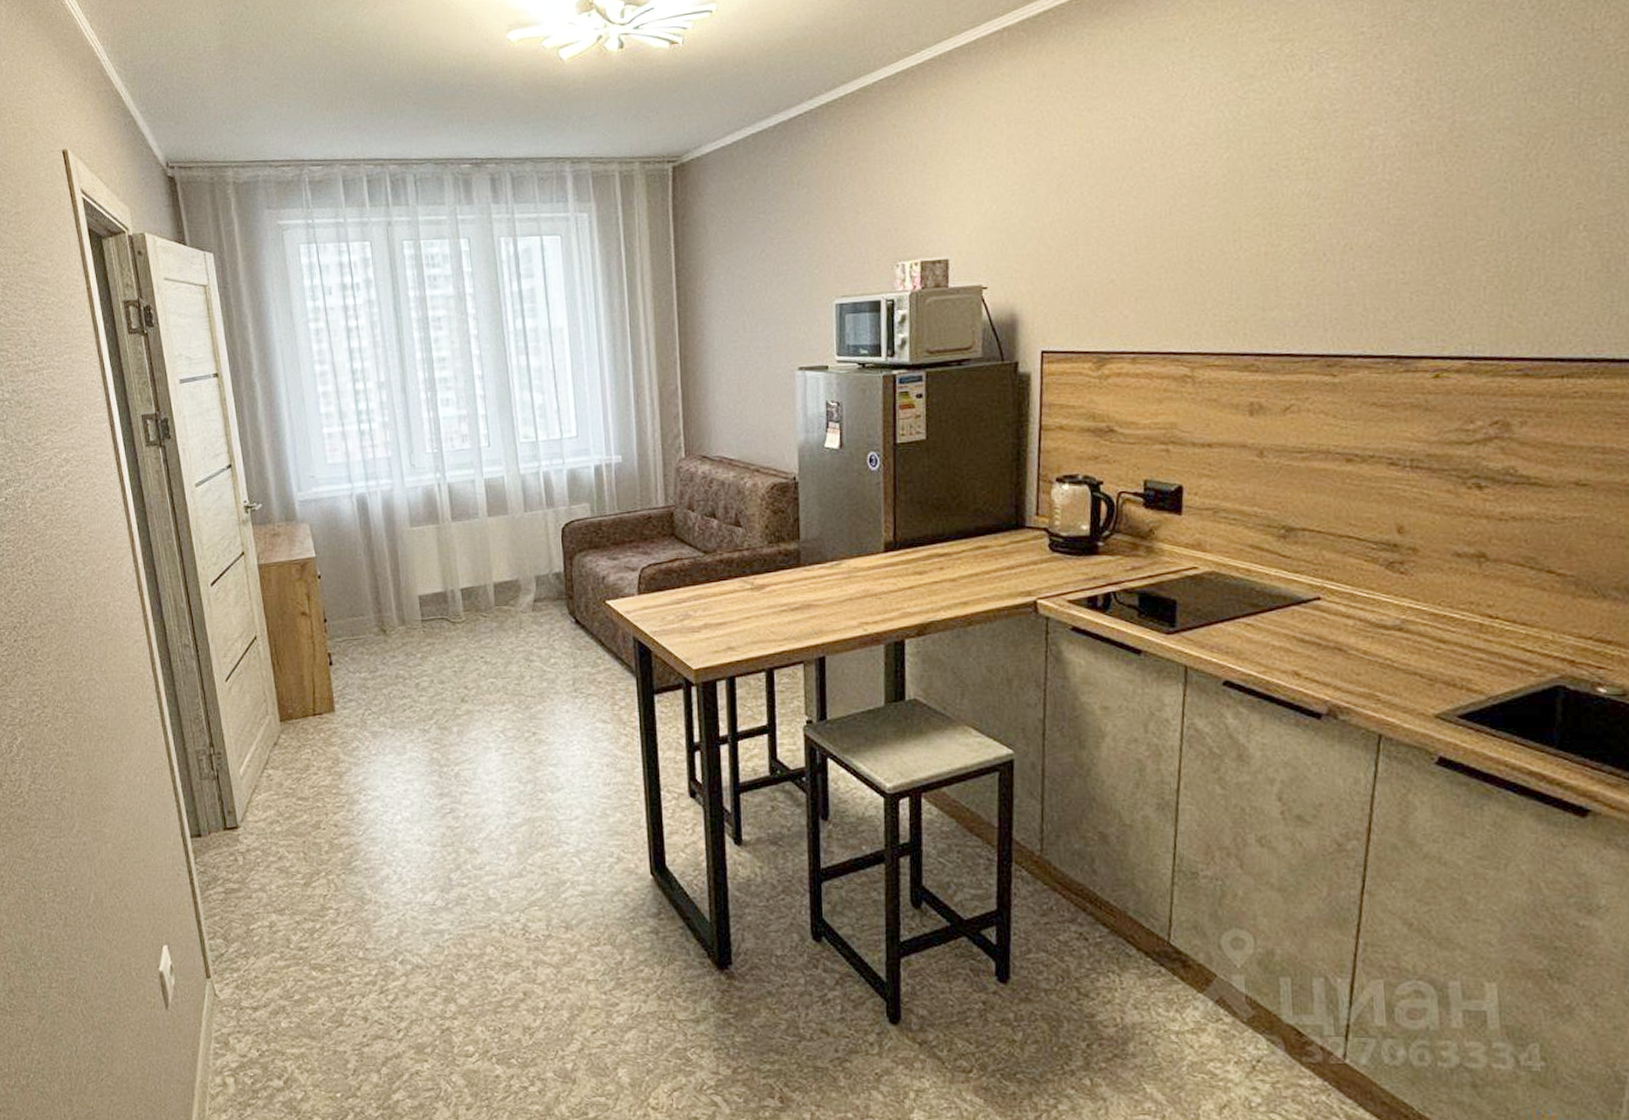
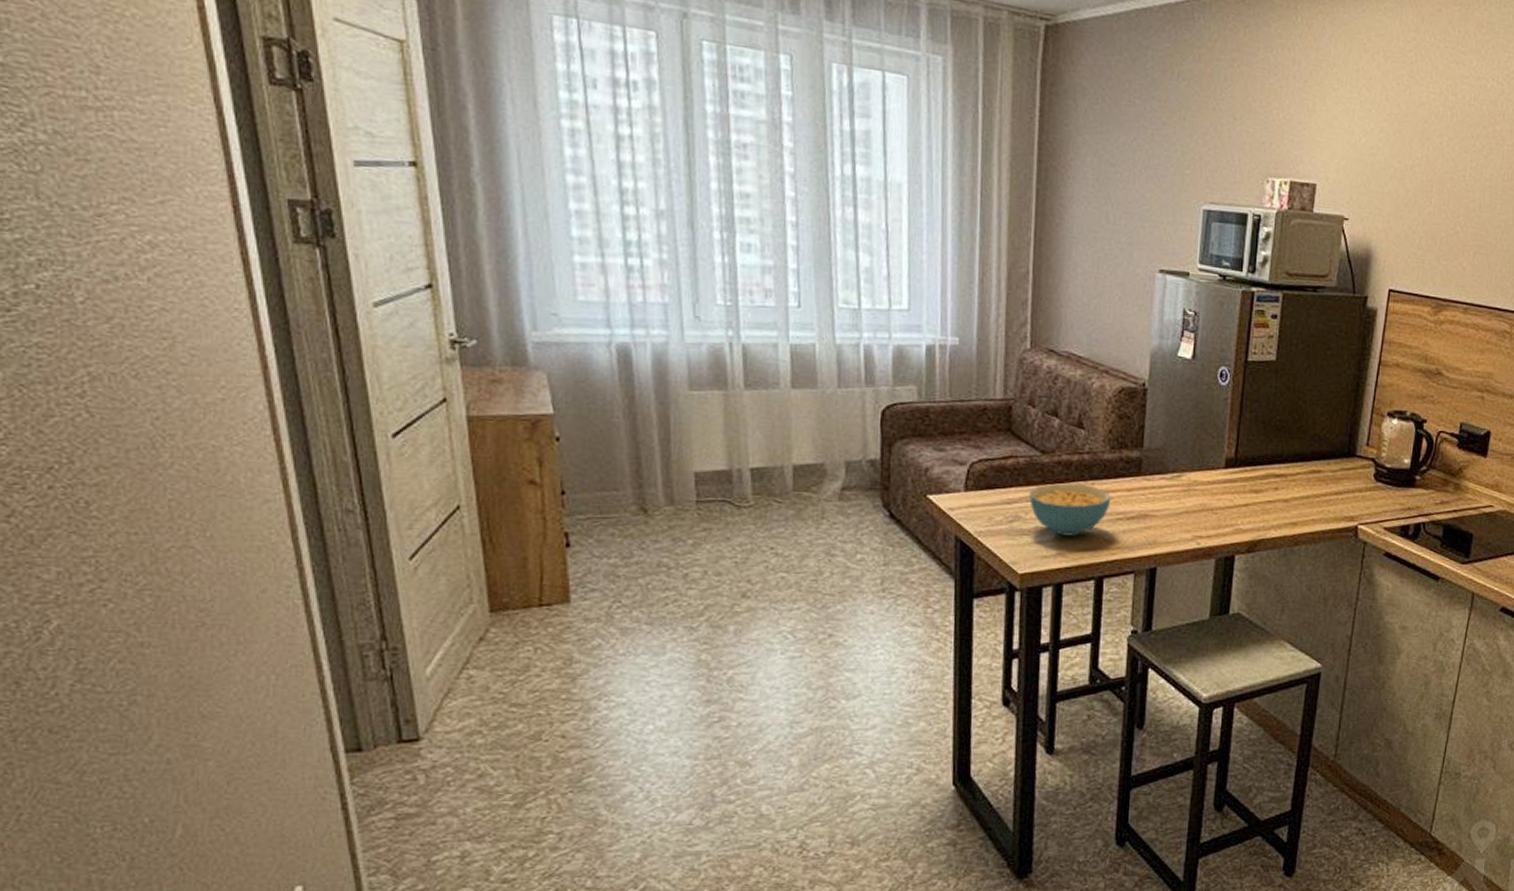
cereal bowl: none [695,580,774,630] -> present [1028,483,1111,536]

